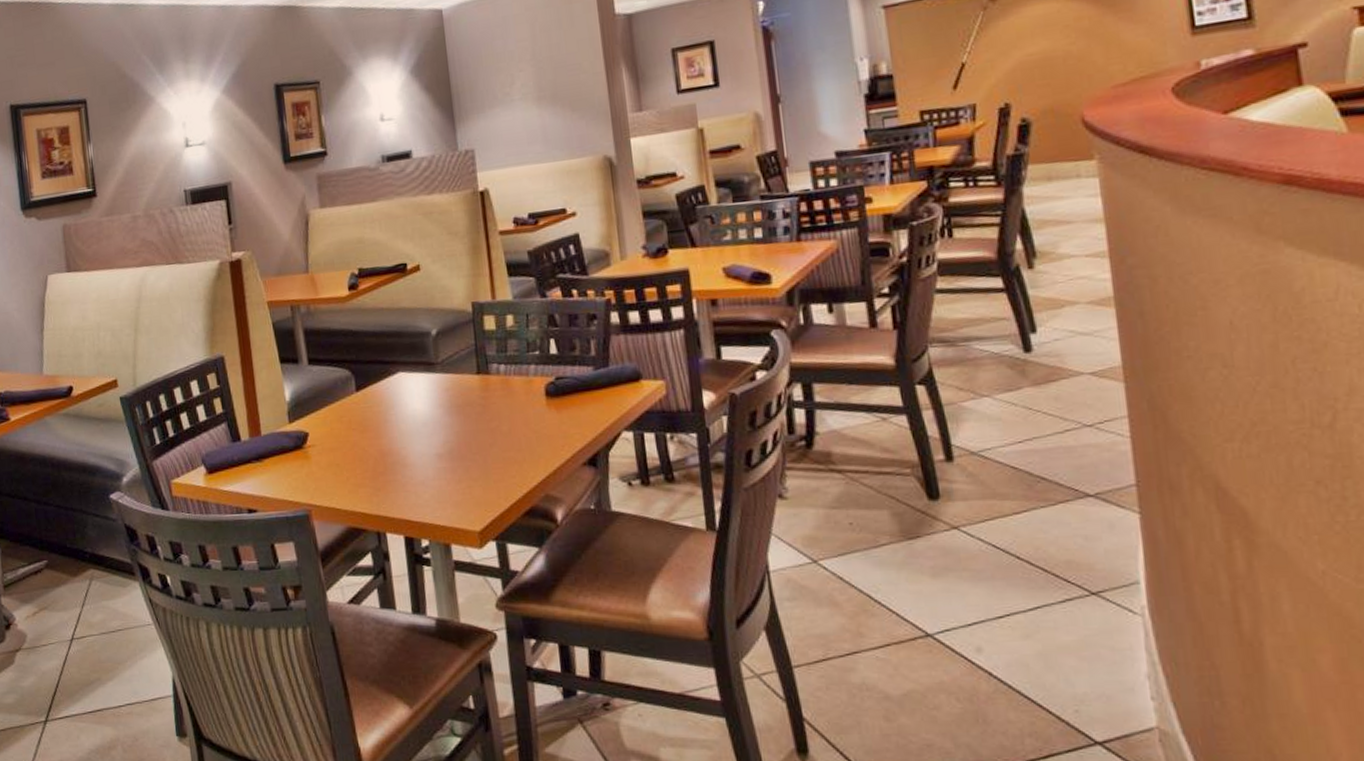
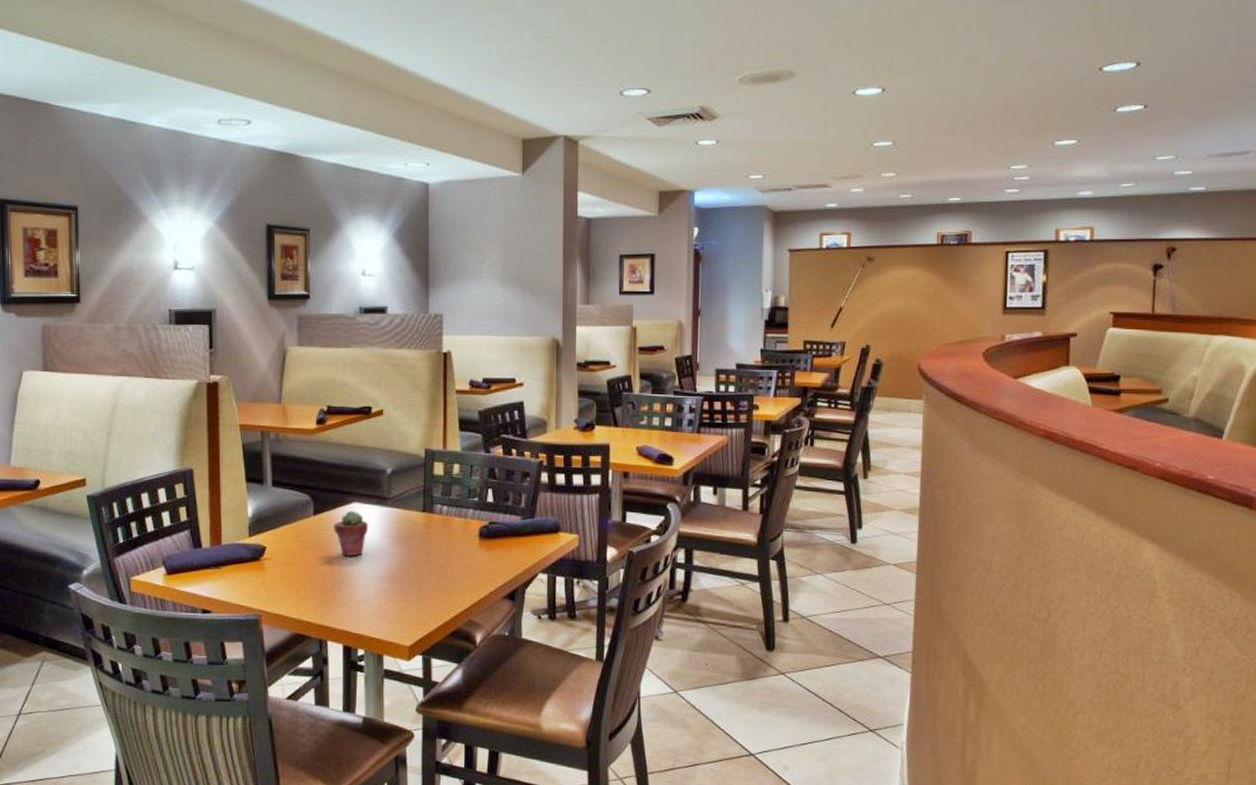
potted succulent: none [378,381,419,434] -> present [333,510,369,557]

